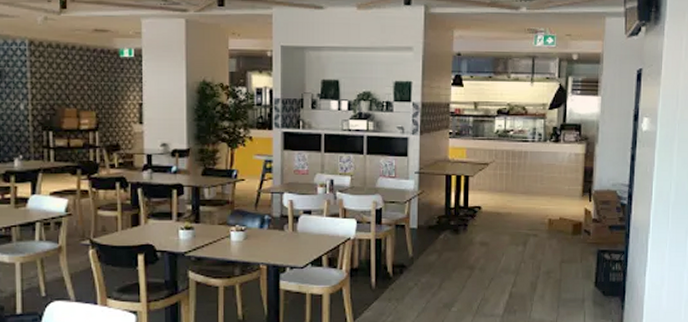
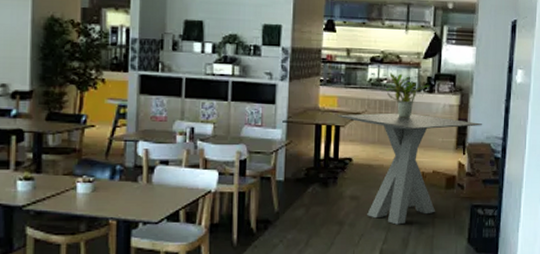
dining table: none [466,162,609,269] -> present [337,112,483,225]
potted plant: none [512,124,555,168] -> present [385,73,429,119]

